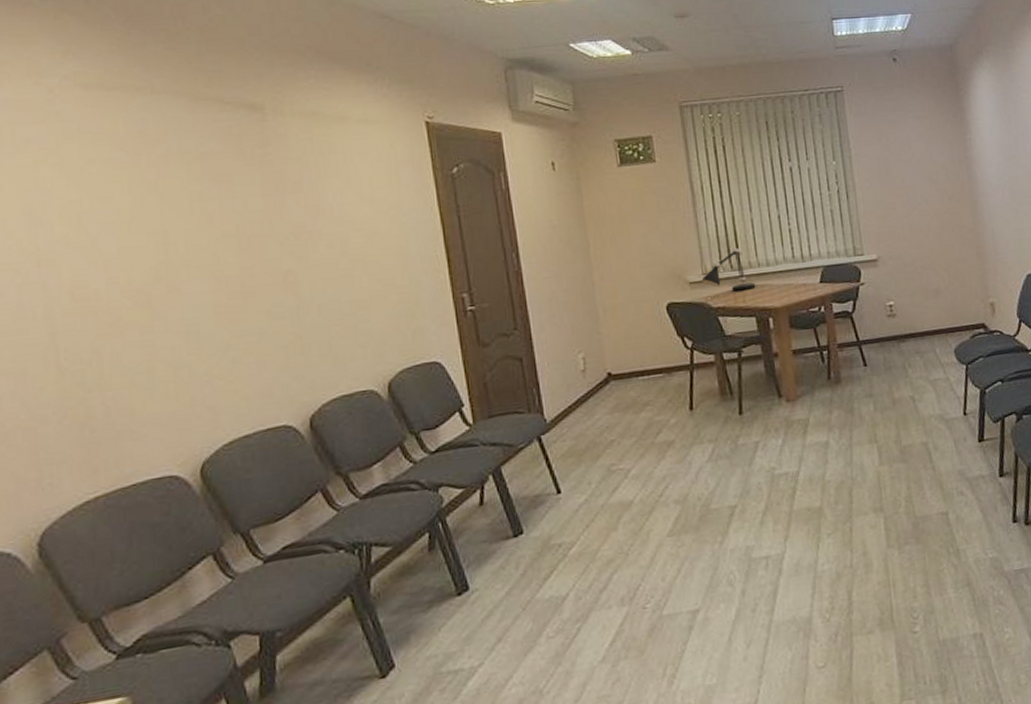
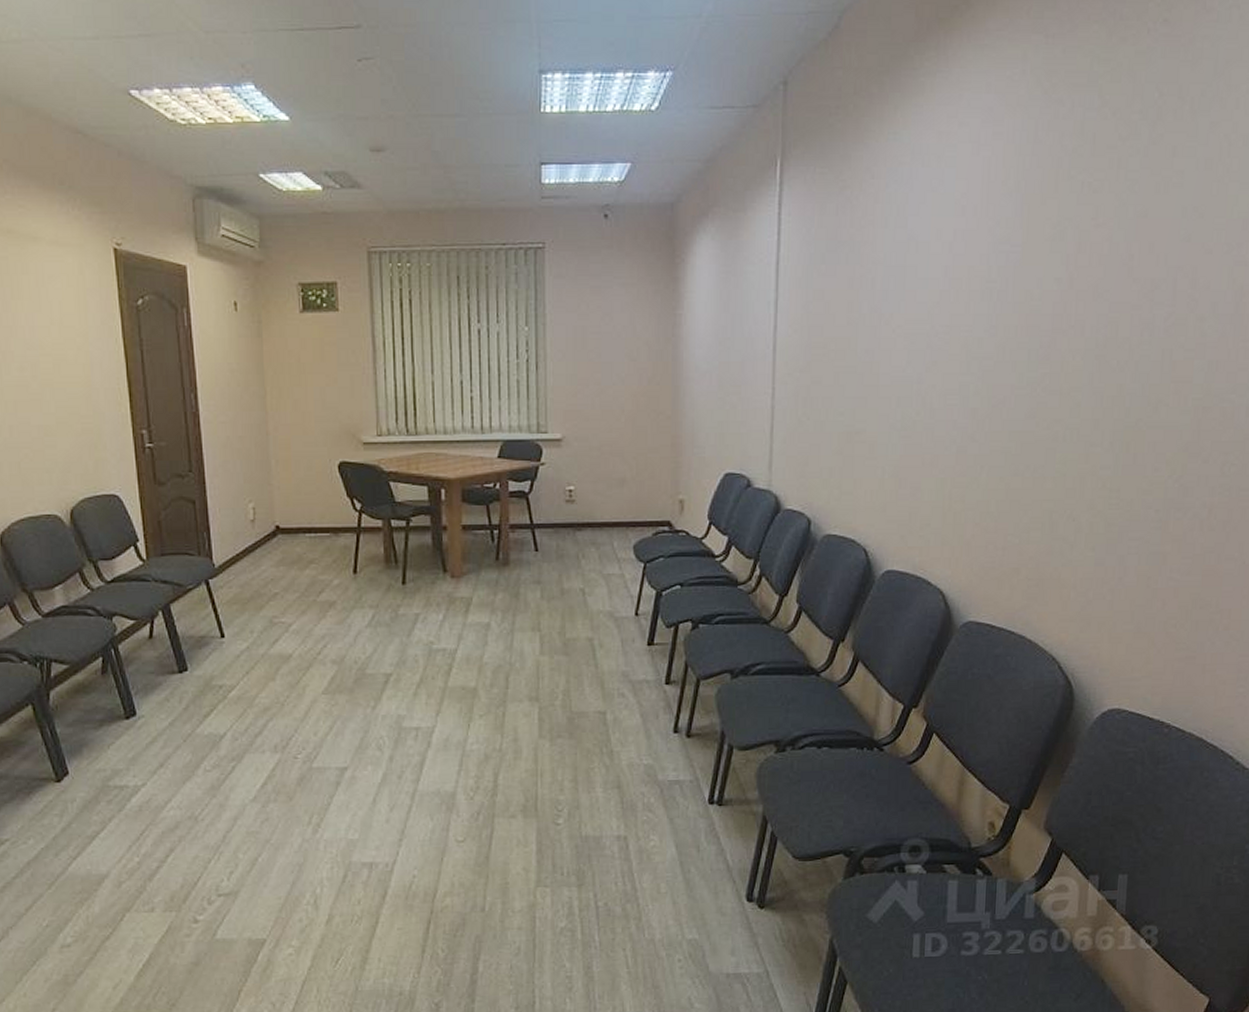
desk lamp: present [701,248,756,292] -> none [375,412,431,459]

